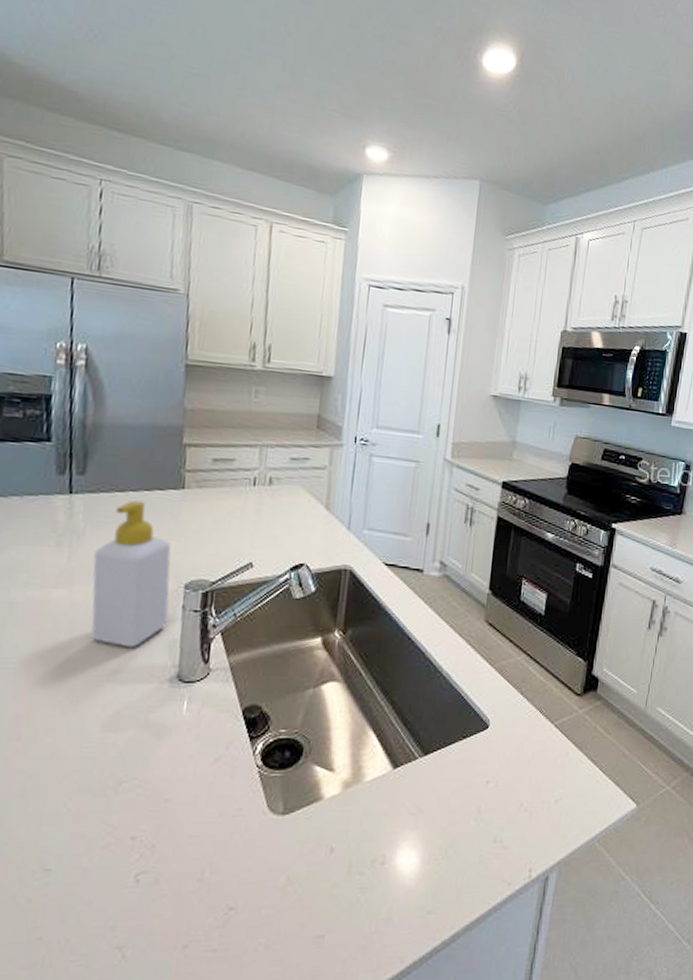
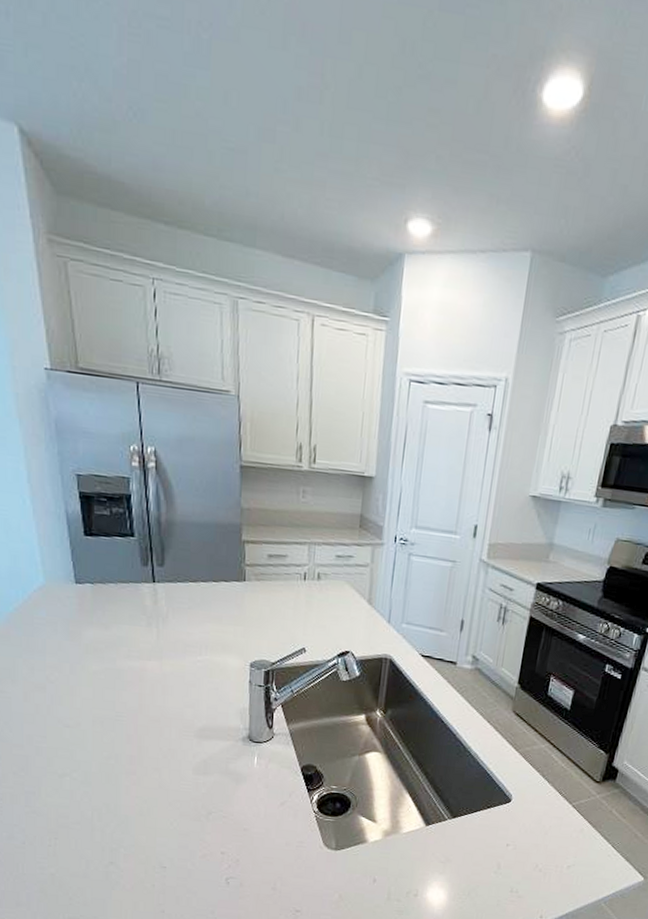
soap bottle: present [91,500,172,648] -> none [176,590,239,712]

